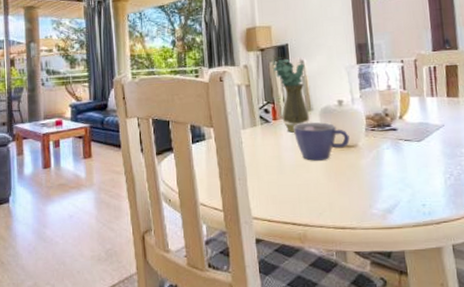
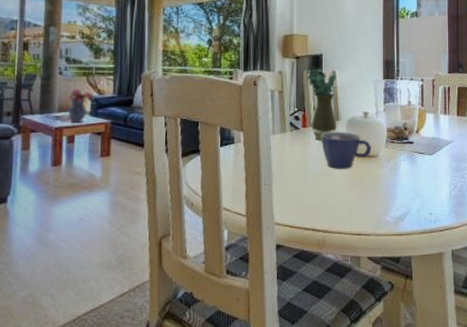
flower arrangement: none [50,97,74,128] -> present [67,88,95,122]

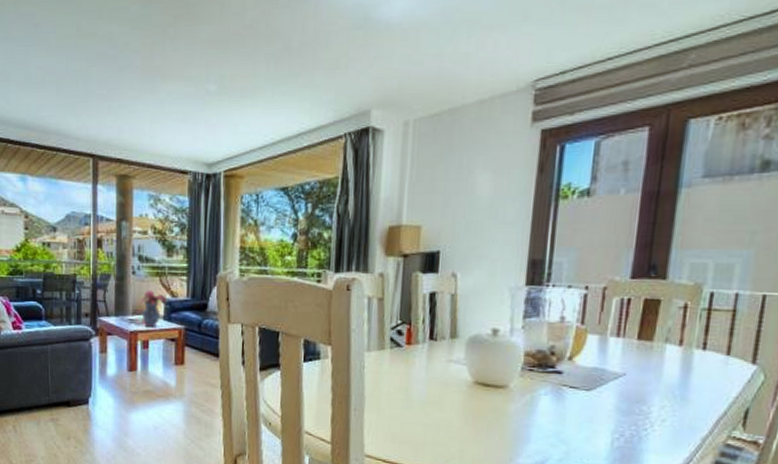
vase: present [307,64,336,141] -> none [416,264,457,362]
cup: present [320,131,371,169] -> none [429,351,499,400]

